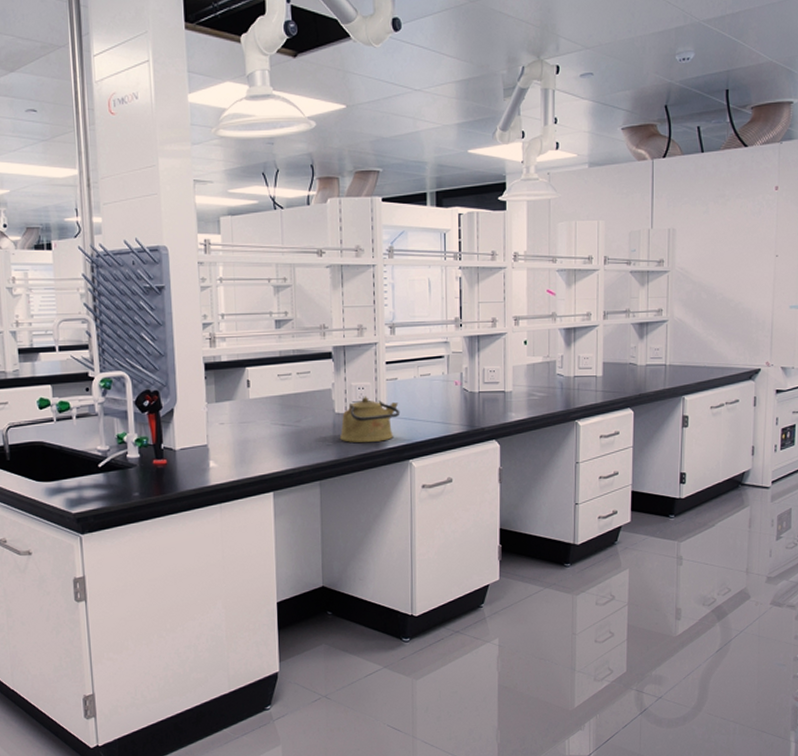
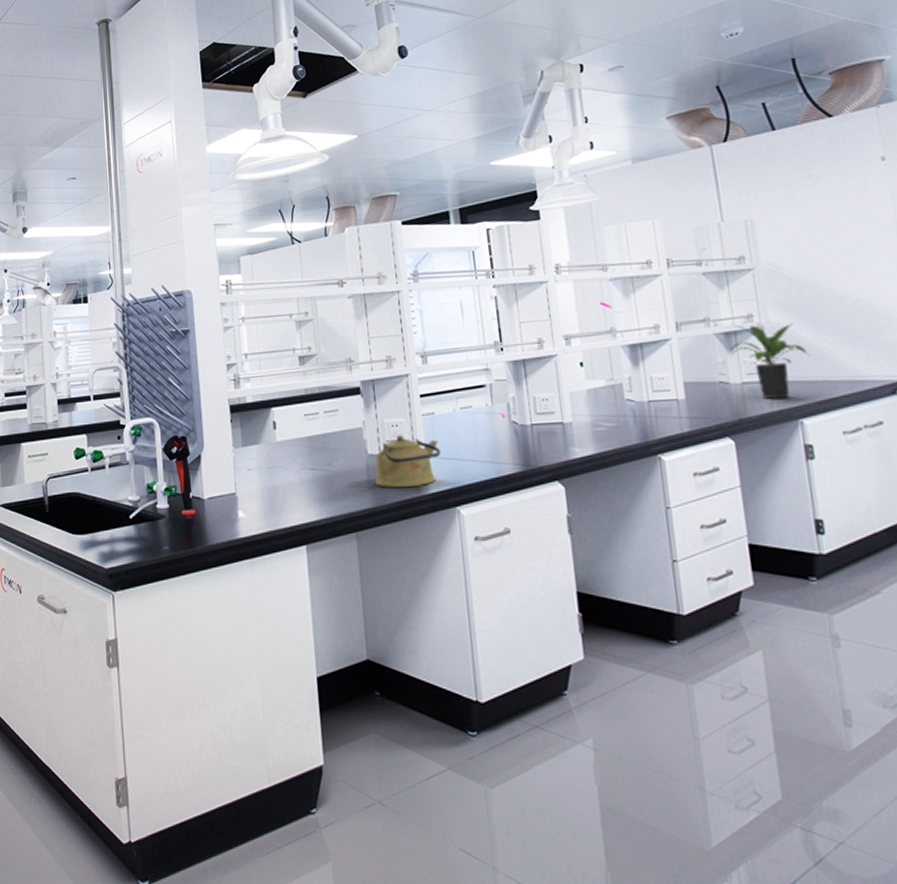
potted plant: none [641,316,699,380] -> present [729,322,811,400]

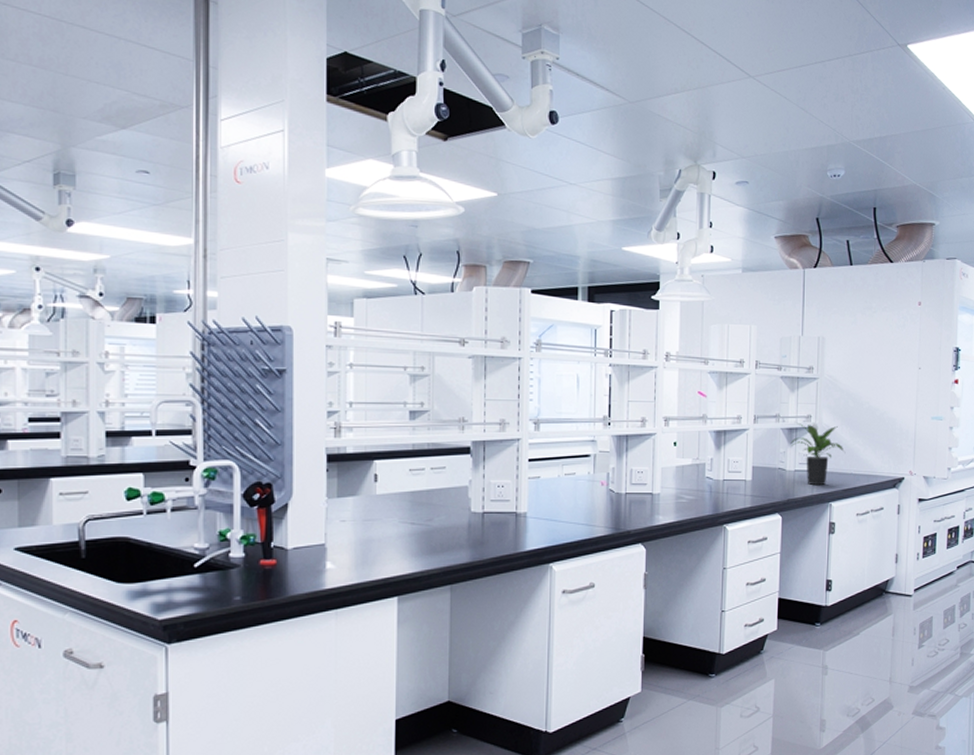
kettle: present [375,434,441,488] -> none [476,494,542,545]

